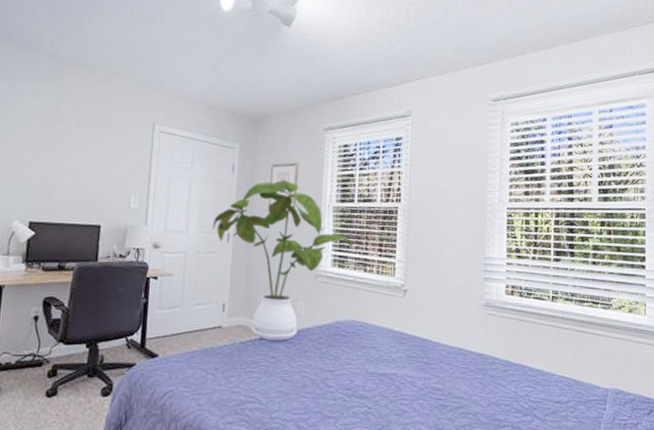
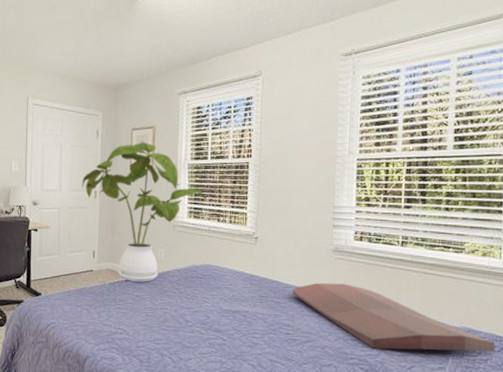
cushion: none [442,341,645,415] -> present [291,282,496,352]

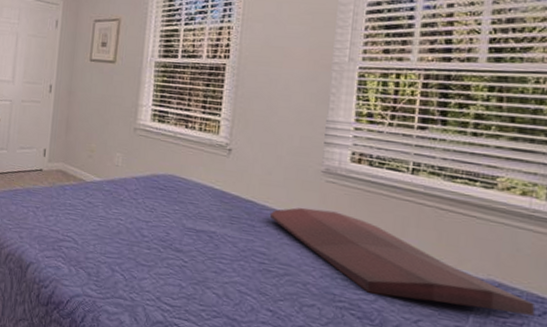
house plant: present [82,142,207,282] -> none [36,35,174,189]

